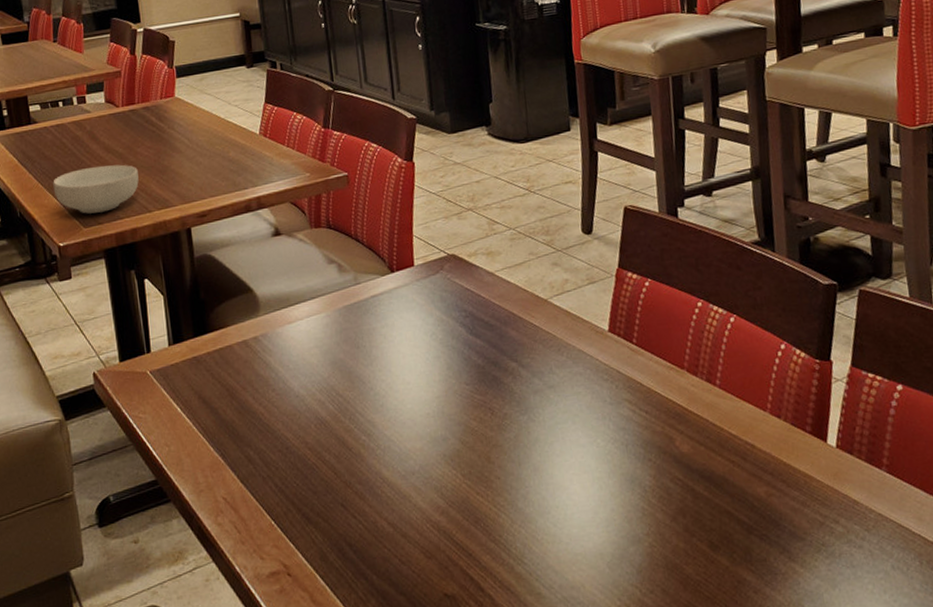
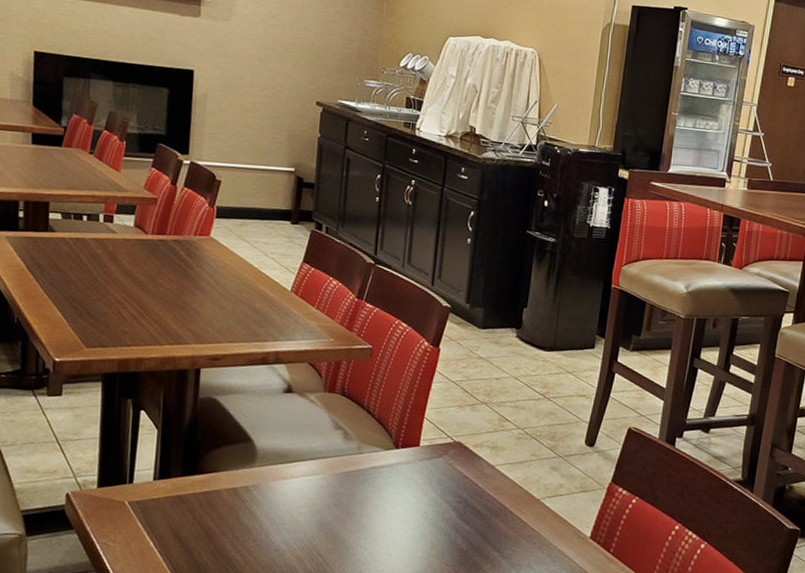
cereal bowl: present [53,164,139,214] -> none [59,287,156,336]

